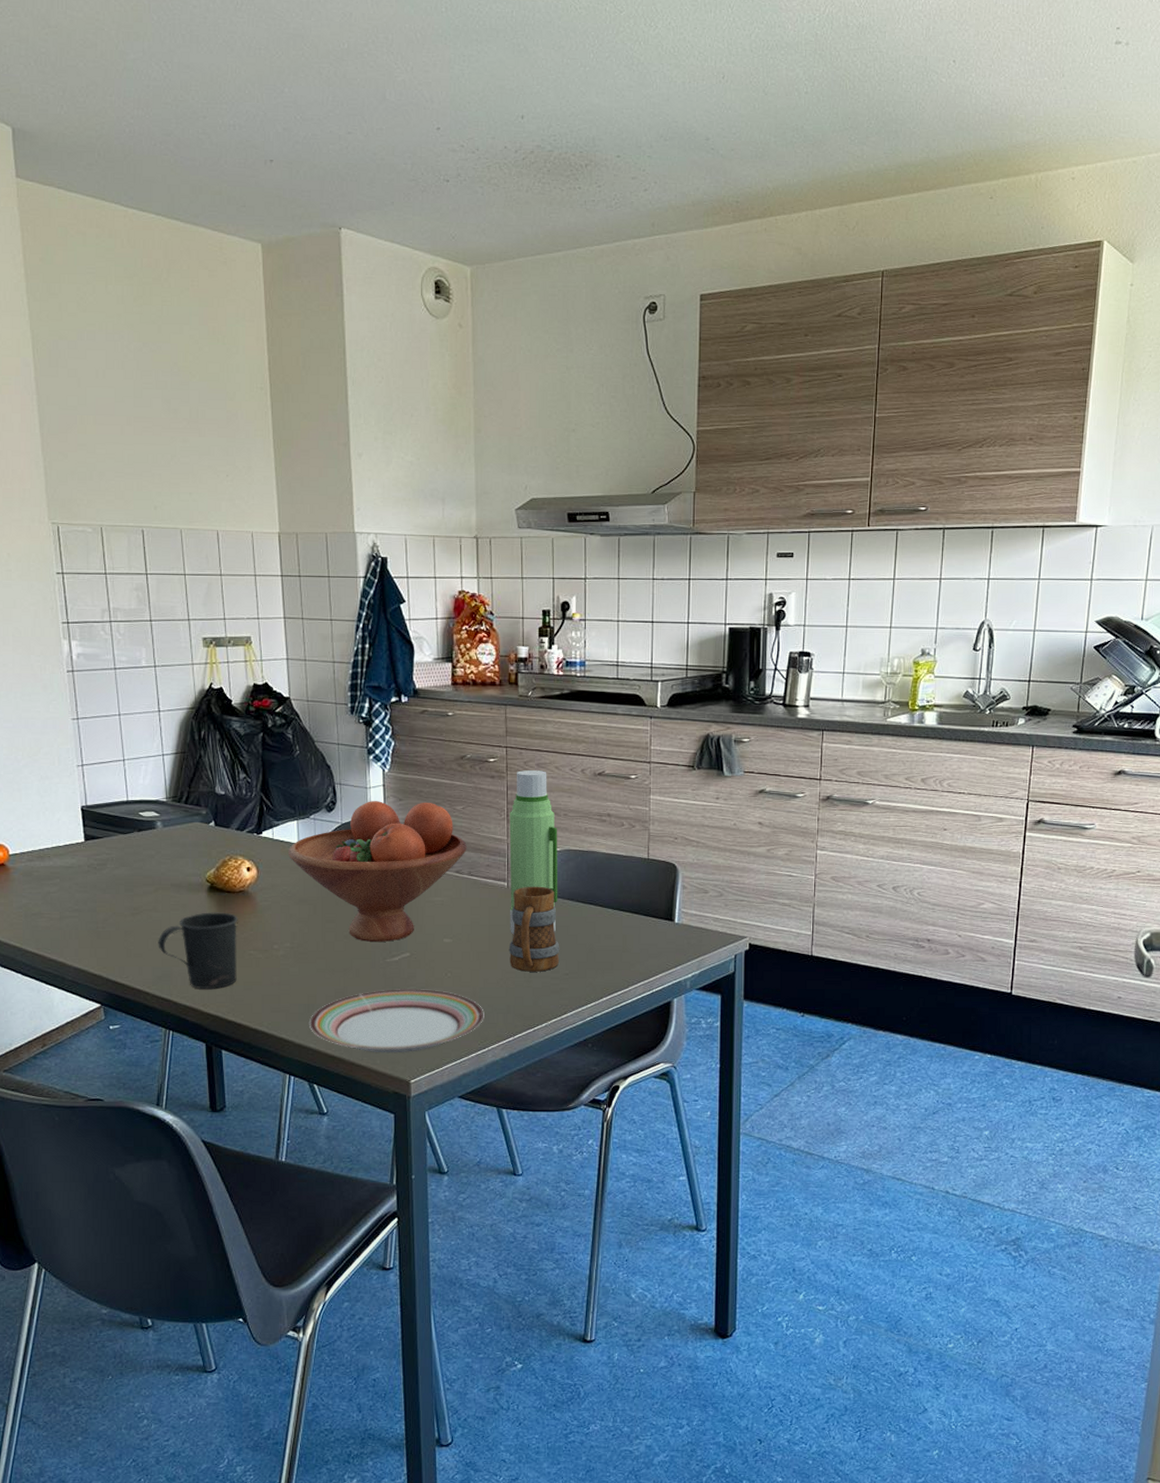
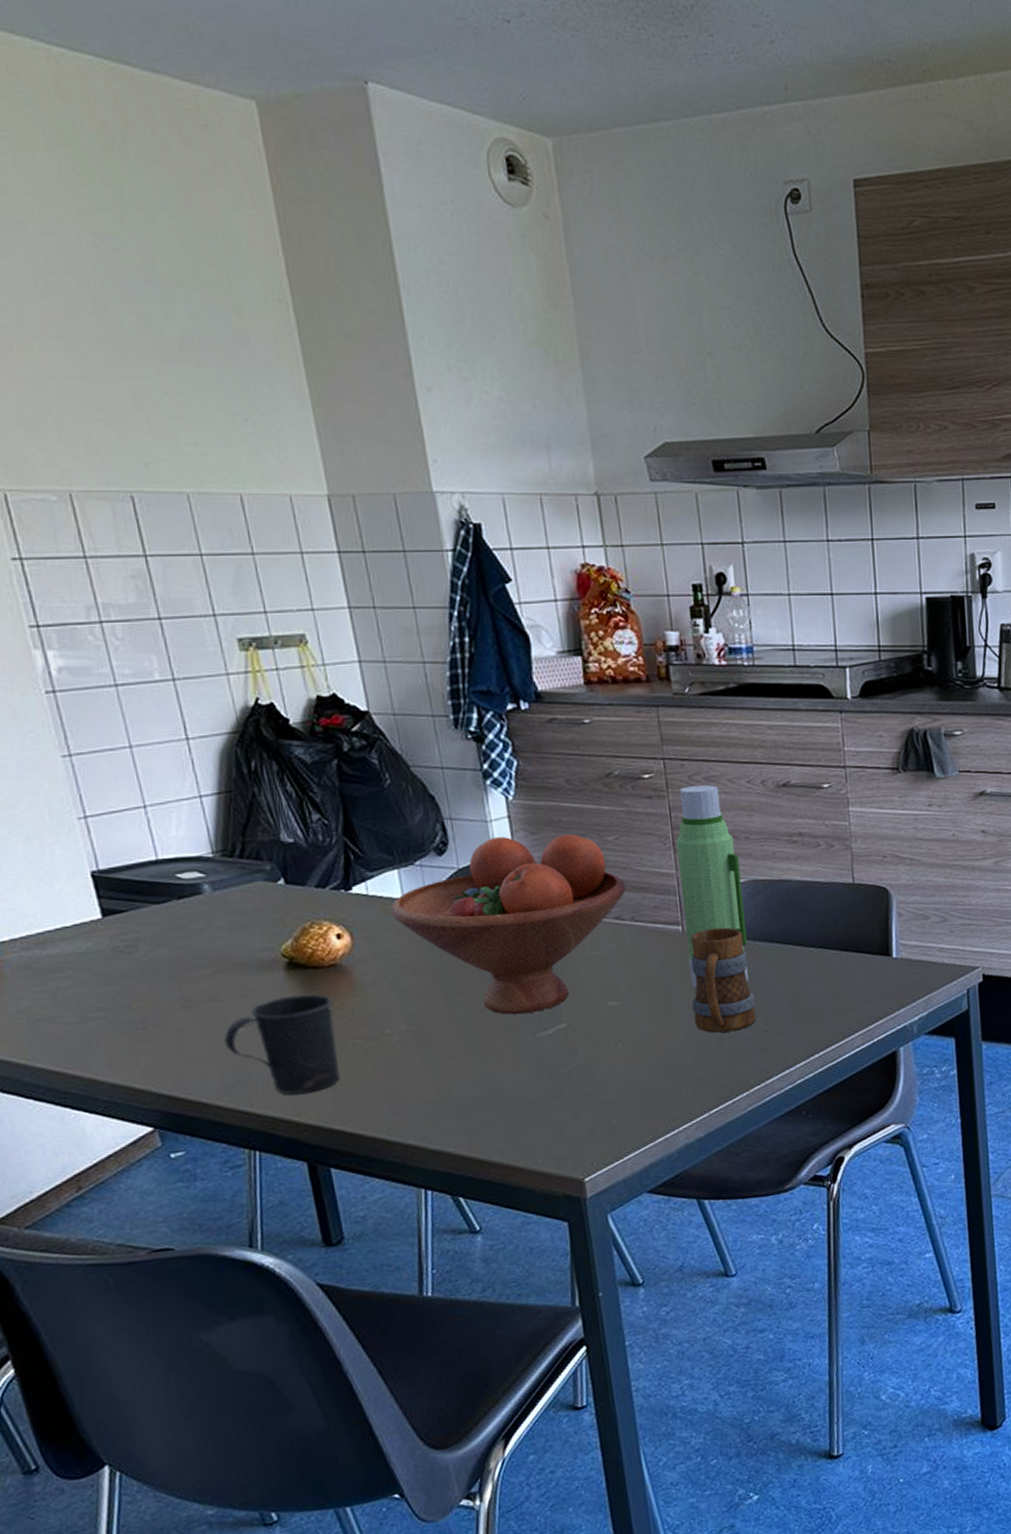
plate: present [310,988,484,1053] -> none [444,1065,670,1150]

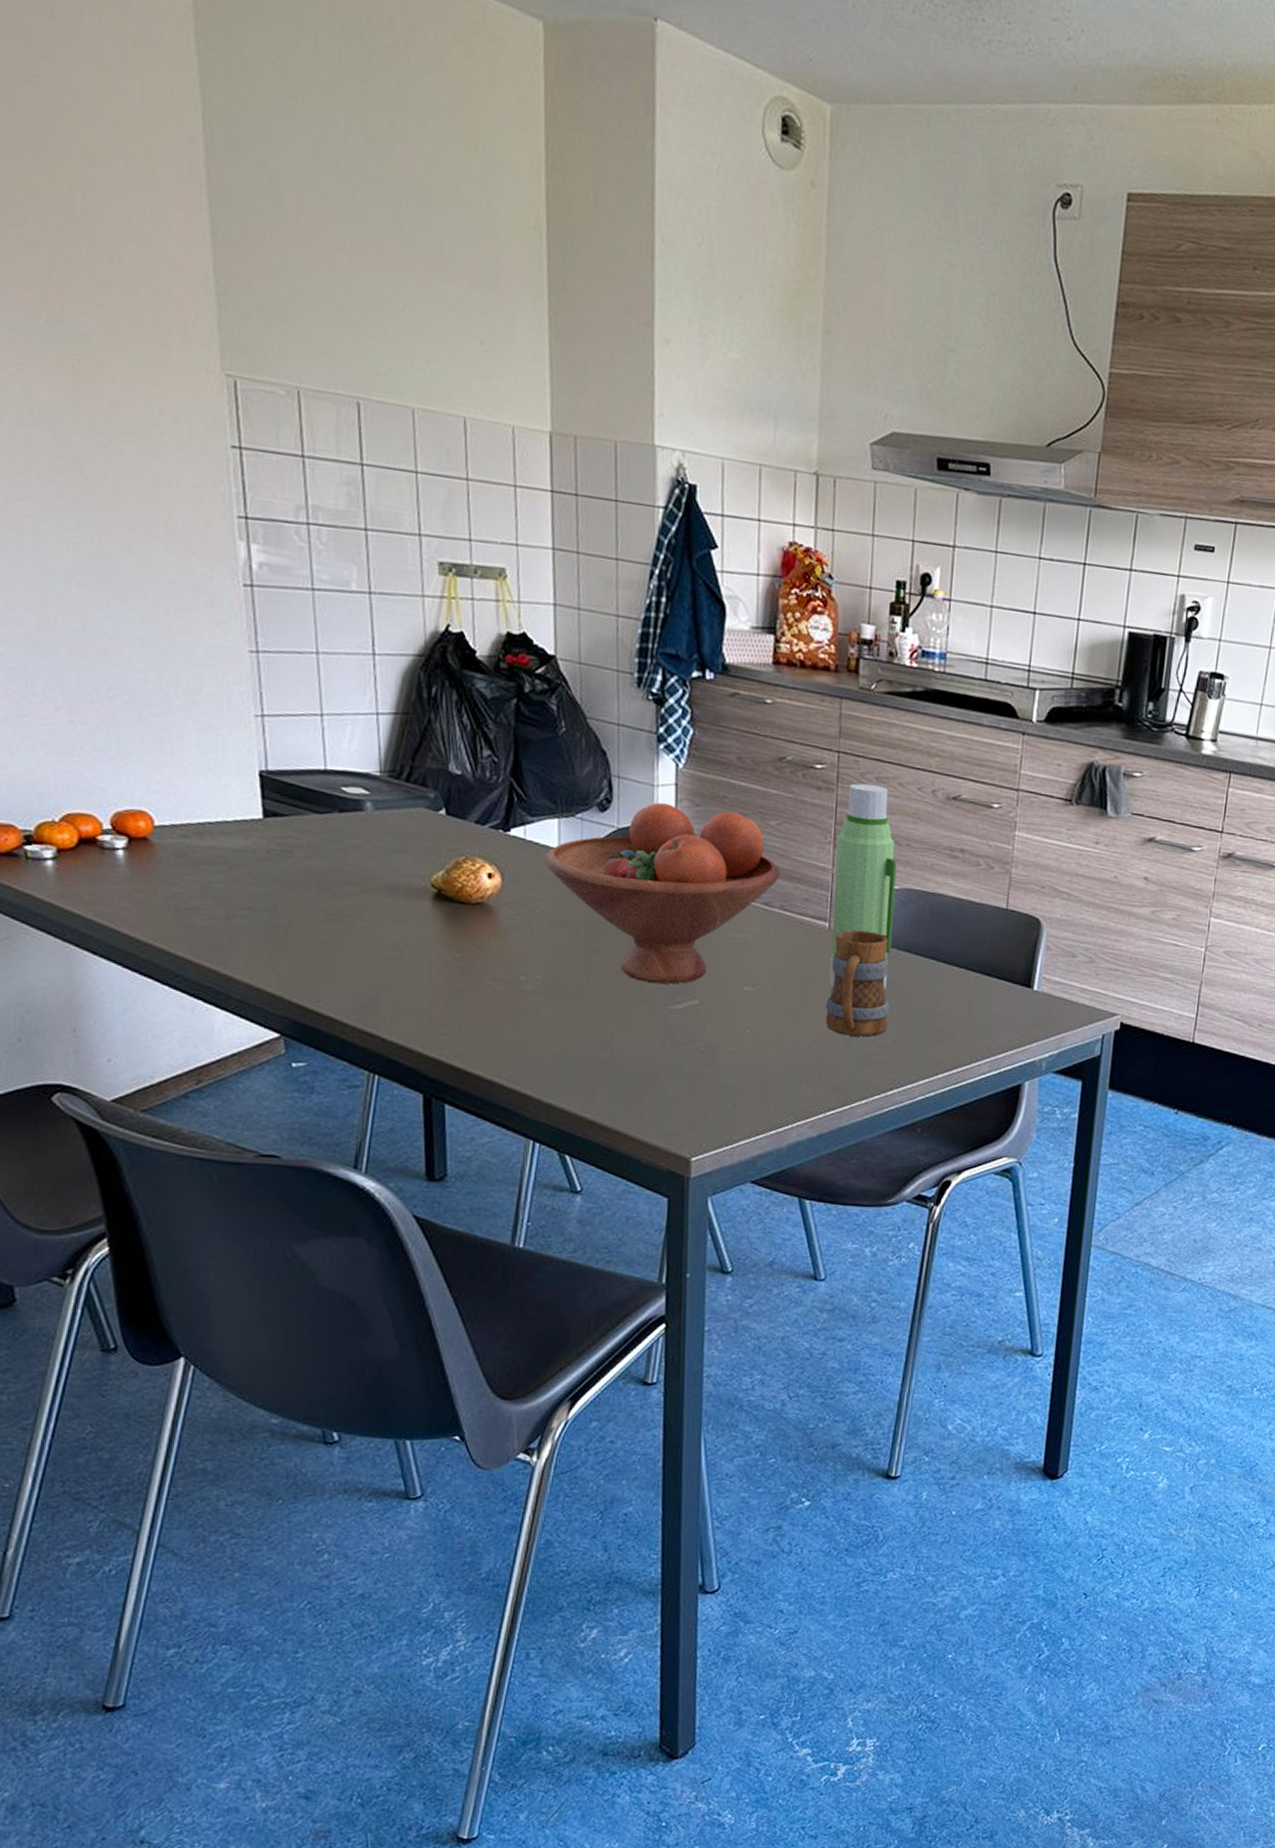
mug: present [224,994,340,1094] -> none [362,926,473,1026]

